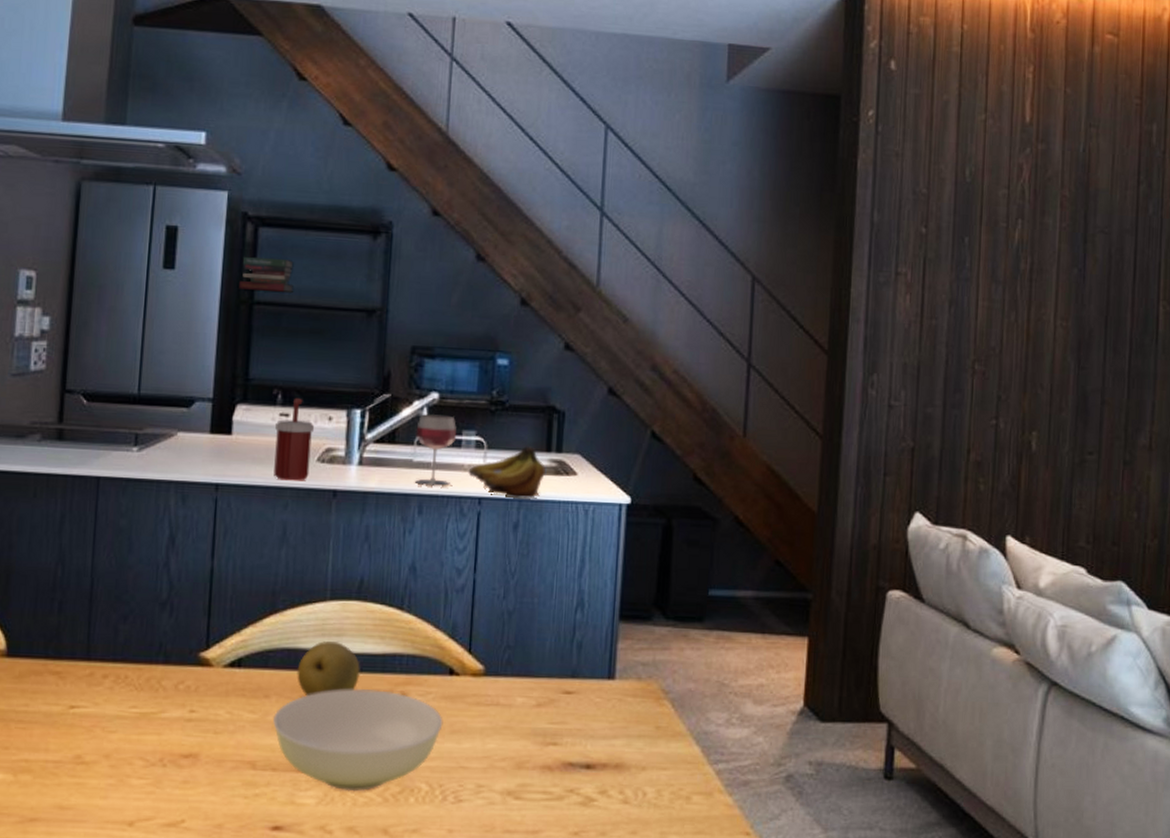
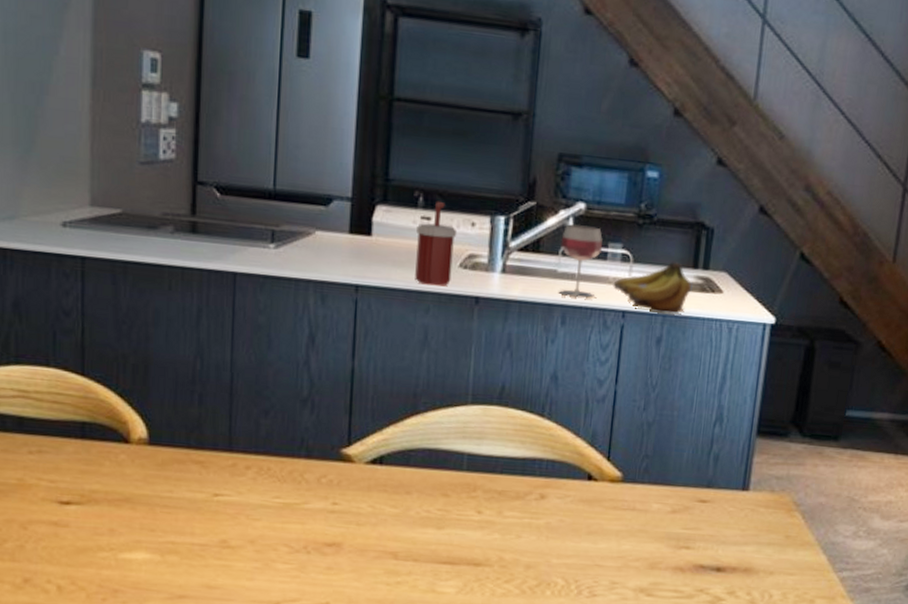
books: present [239,256,294,294] -> none [378,48,436,91]
bowl: present [273,689,443,792] -> none [414,489,581,583]
fruit: present [297,641,360,697] -> none [438,443,501,495]

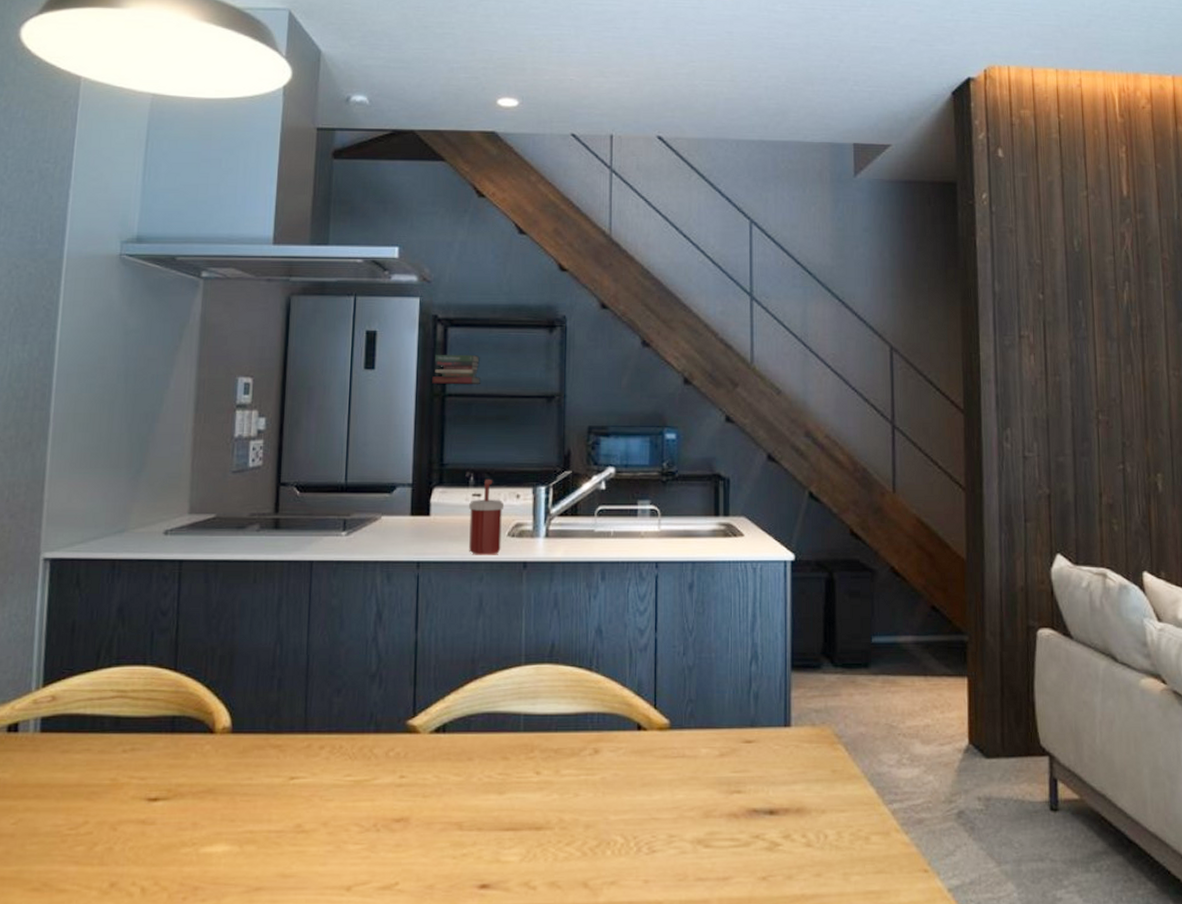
books: none [378,48,436,91] -> present [432,354,480,385]
wineglass: present [558,224,603,299] -> none [596,487,633,554]
fruit: present [613,262,691,314] -> none [645,512,715,561]

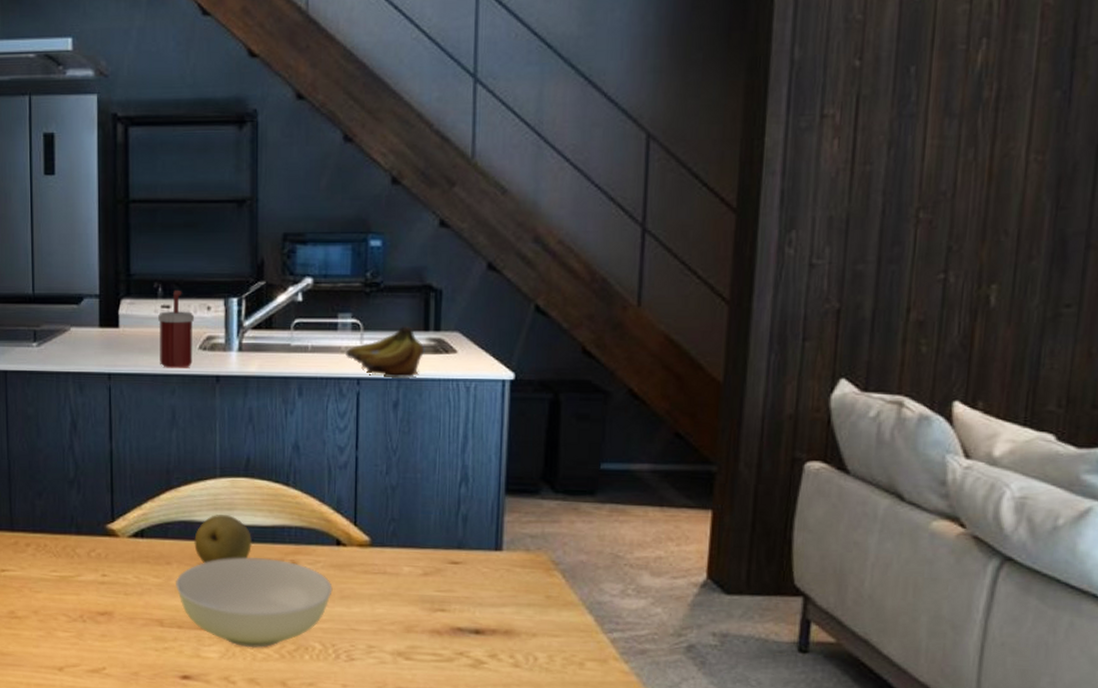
books: present [432,354,480,385] -> none [114,156,165,190]
bowl: none [477,748,634,847] -> present [176,557,333,648]
fruit: none [497,704,555,758] -> present [194,515,252,564]
fruit: none [645,512,715,561] -> present [346,326,424,379]

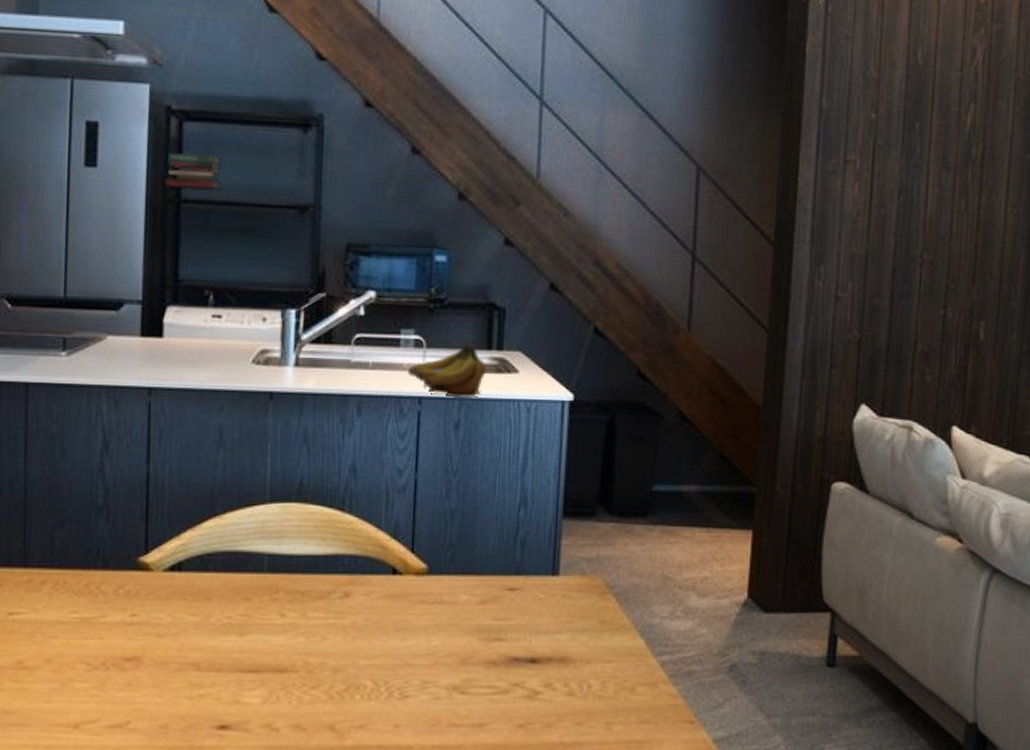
books: none [114,156,165,190] -> present [165,152,222,191]
soap dispenser: present [158,289,195,368] -> none [208,298,249,384]
bowl: present [176,557,333,648] -> none [216,590,387,690]
fruit: present [194,515,252,564] -> none [238,544,302,599]

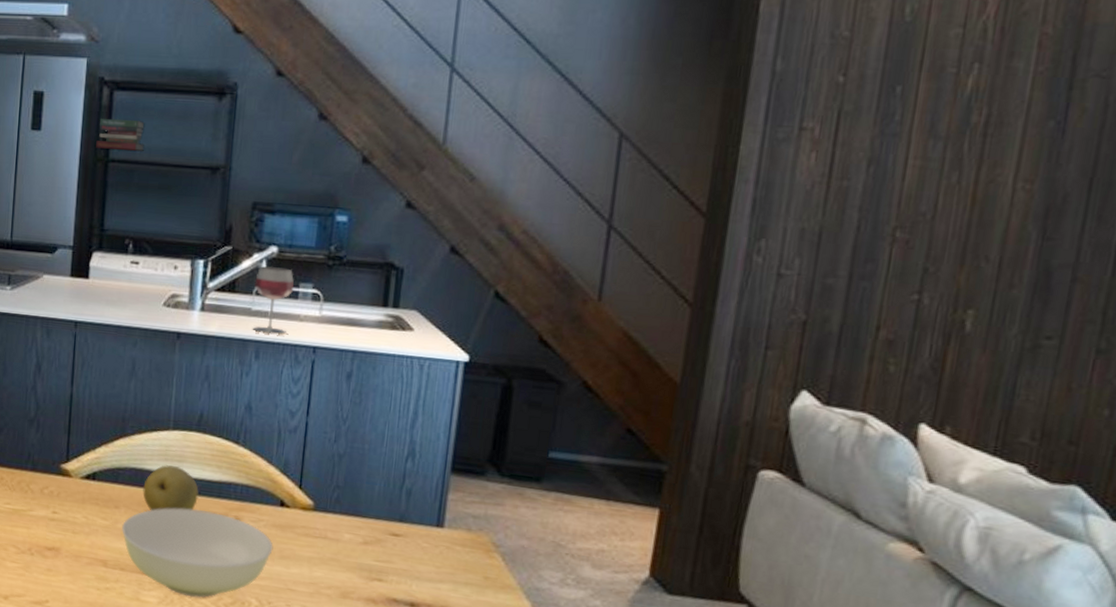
bowl: none [216,590,387,690] -> present [122,508,273,598]
fruit: none [238,544,302,599] -> present [143,465,199,512]
wineglass: none [352,313,395,387] -> present [252,266,294,336]
fruit: present [407,344,486,398] -> none [304,300,381,351]

